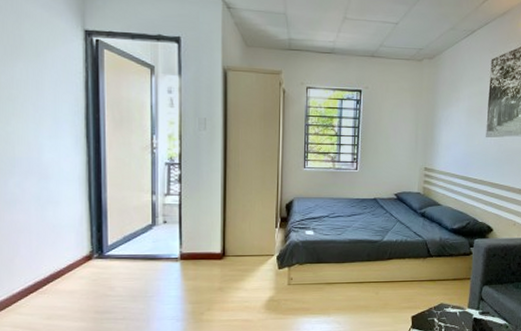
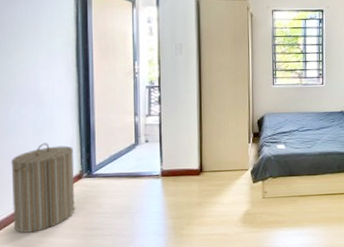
laundry hamper: none [11,220,84,315] -> present [11,143,75,233]

